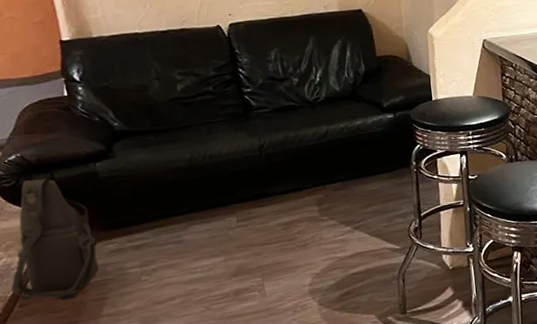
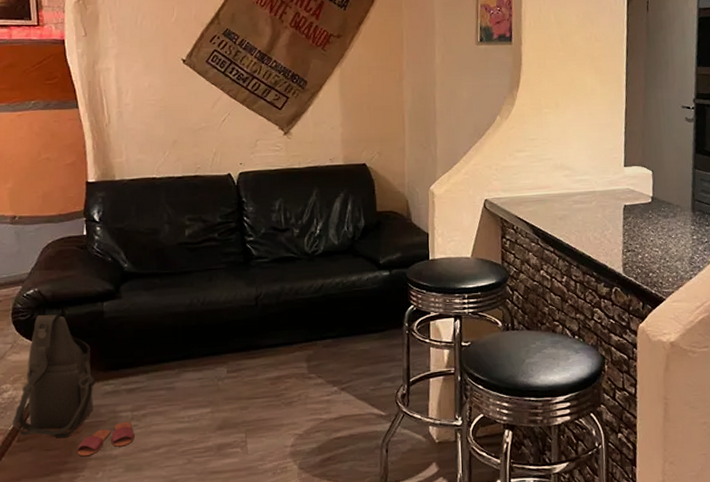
slippers: none [86,277,147,315] -> present [77,421,135,457]

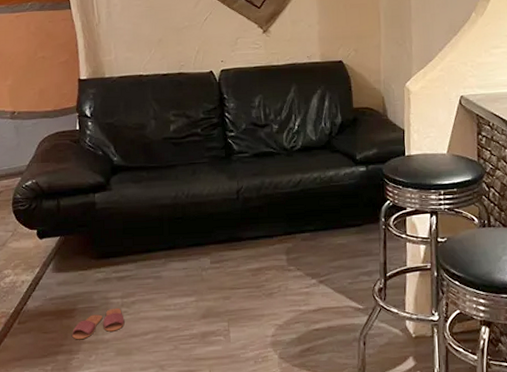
shoulder bag: present [13,314,95,439] -> none [14,205,88,322]

